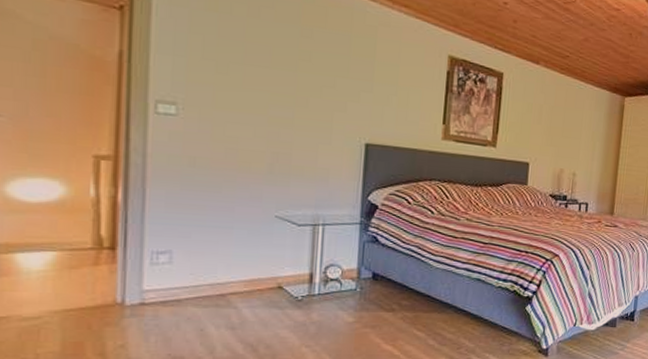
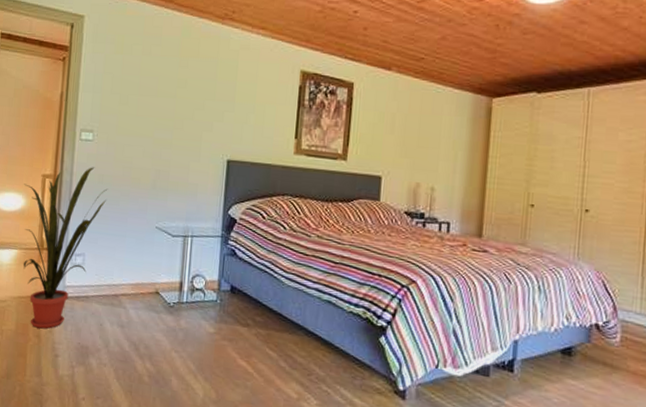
house plant: none [62,147,204,345] -> present [23,167,108,329]

